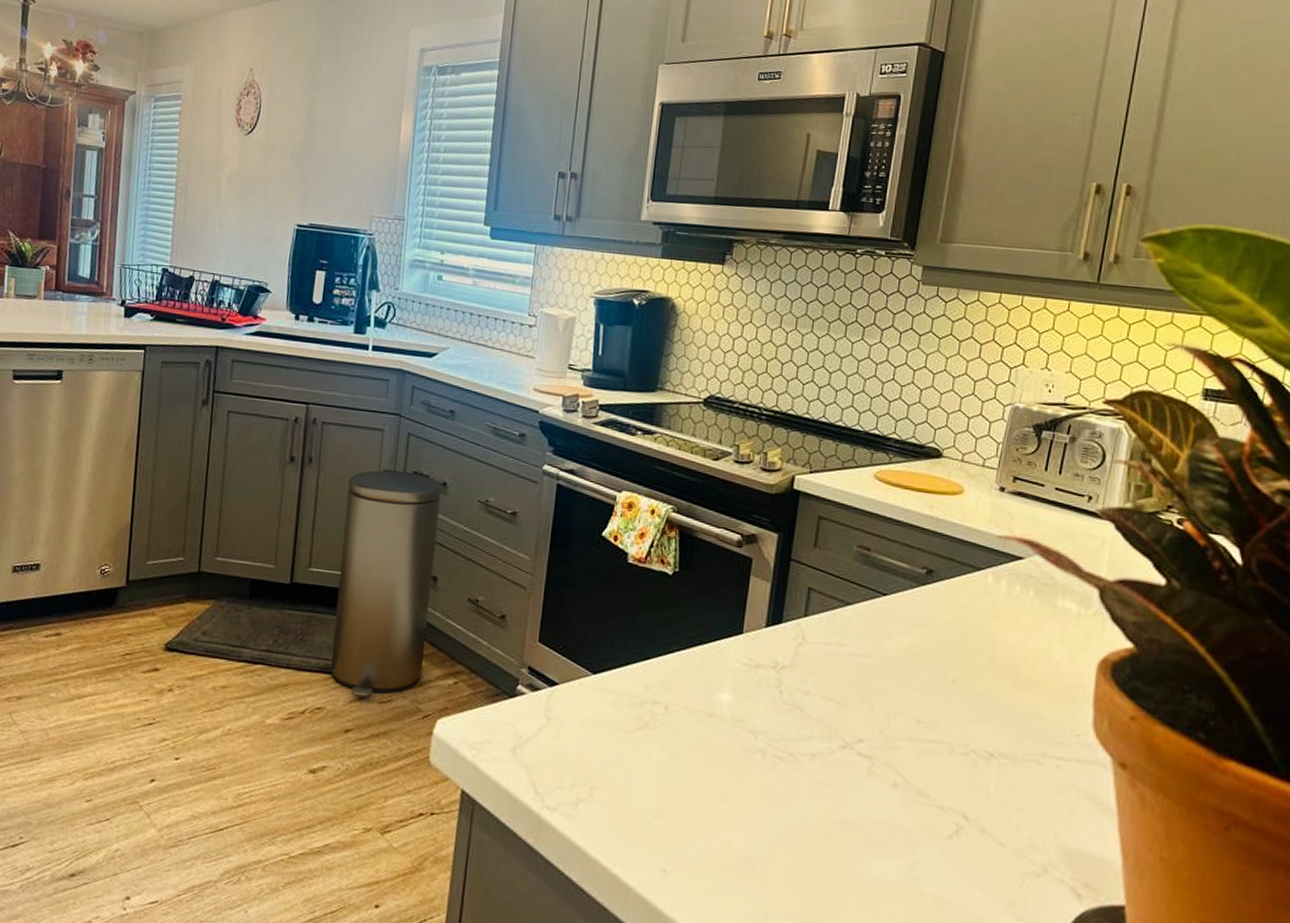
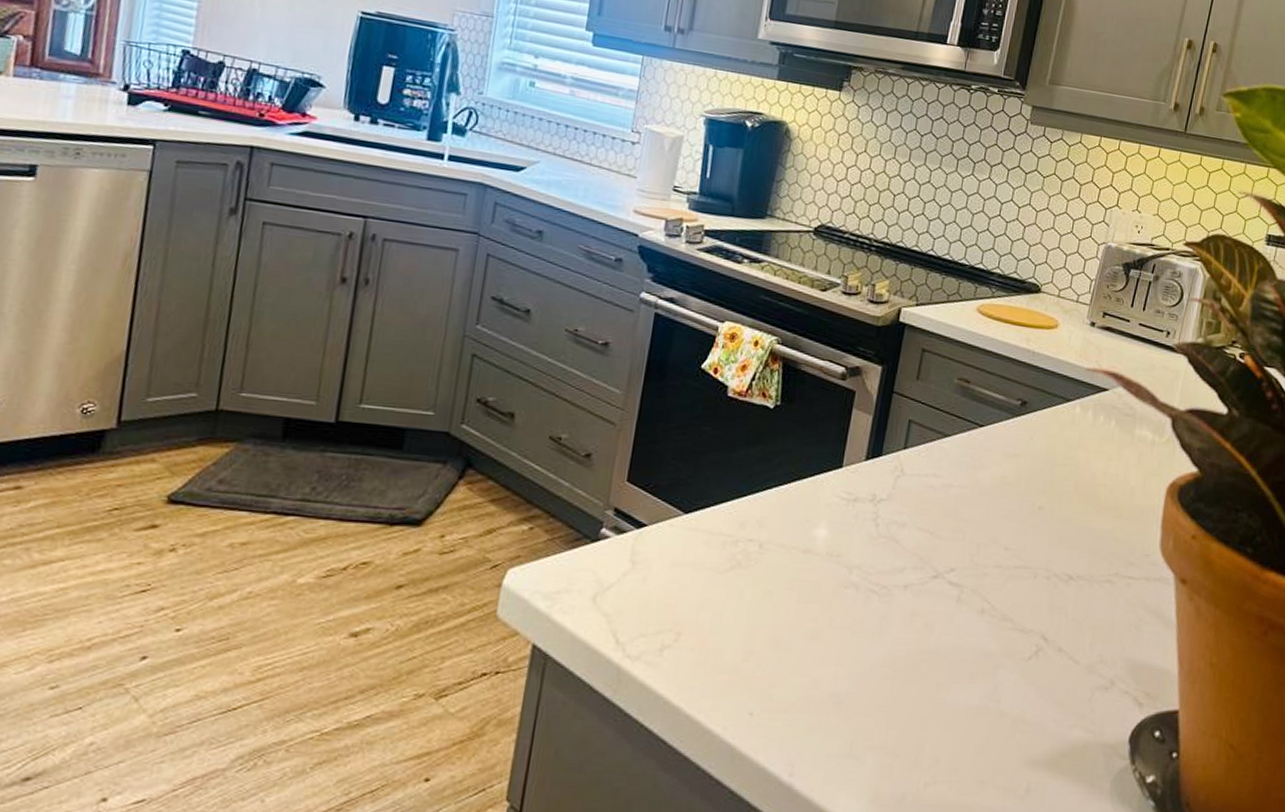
pedal bin: present [330,469,442,697] -> none [381,294,525,548]

